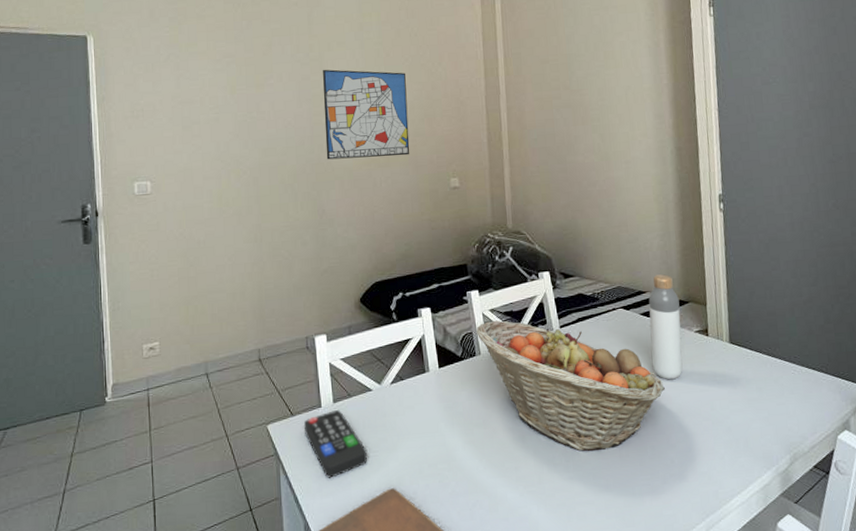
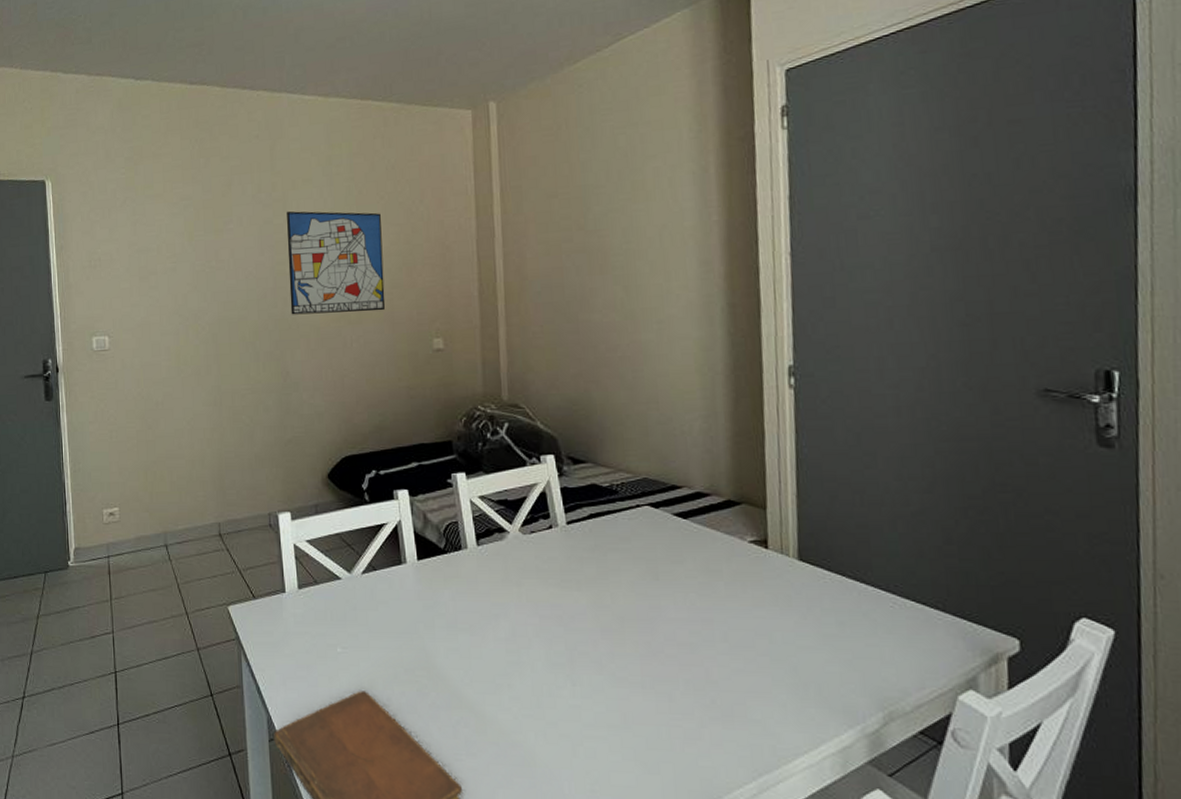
remote control: present [303,409,367,478] -> none [266,596,335,671]
fruit basket: present [476,320,665,451] -> none [462,510,705,677]
bottle: present [648,274,683,380] -> none [685,466,731,600]

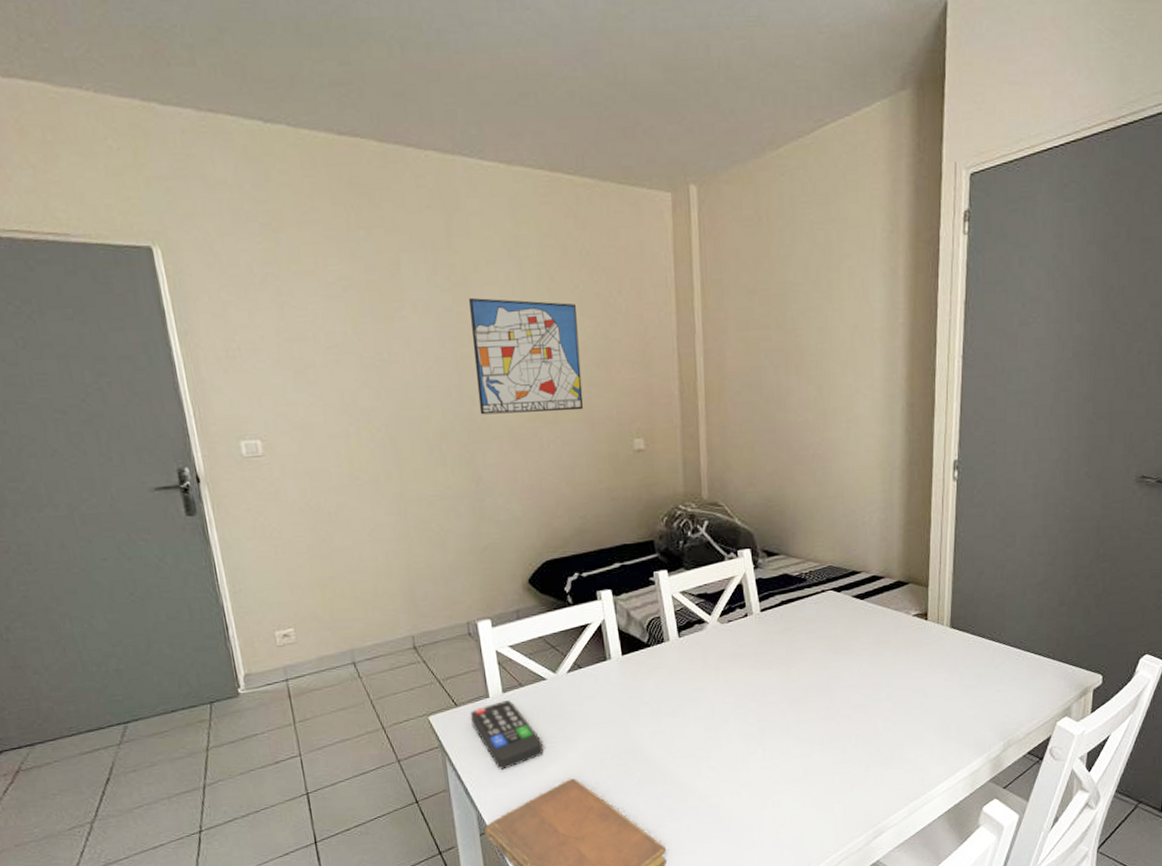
remote control: none [266,596,335,671] -> present [470,699,543,770]

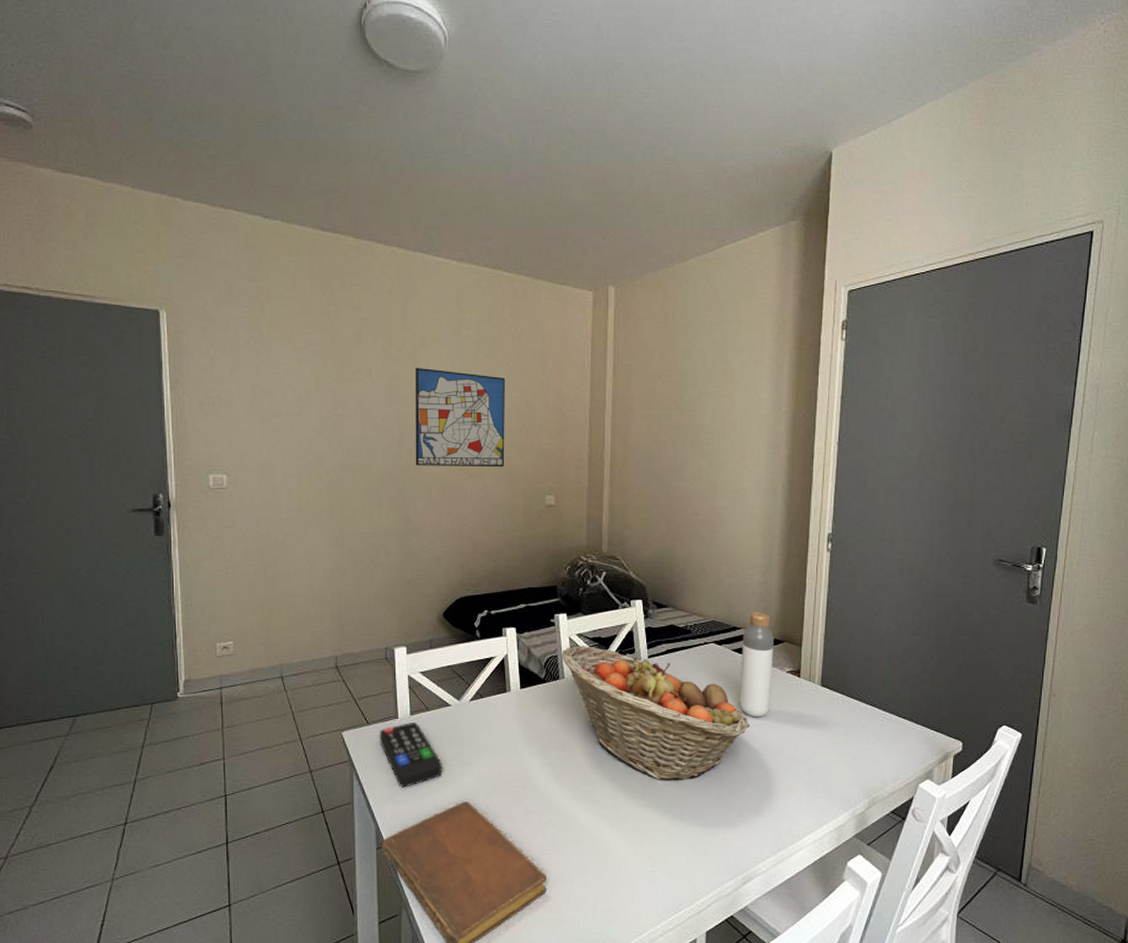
fruit basket: none [664,604,875,740] -> present [562,646,750,780]
bottle: none [862,552,898,667] -> present [739,612,774,718]

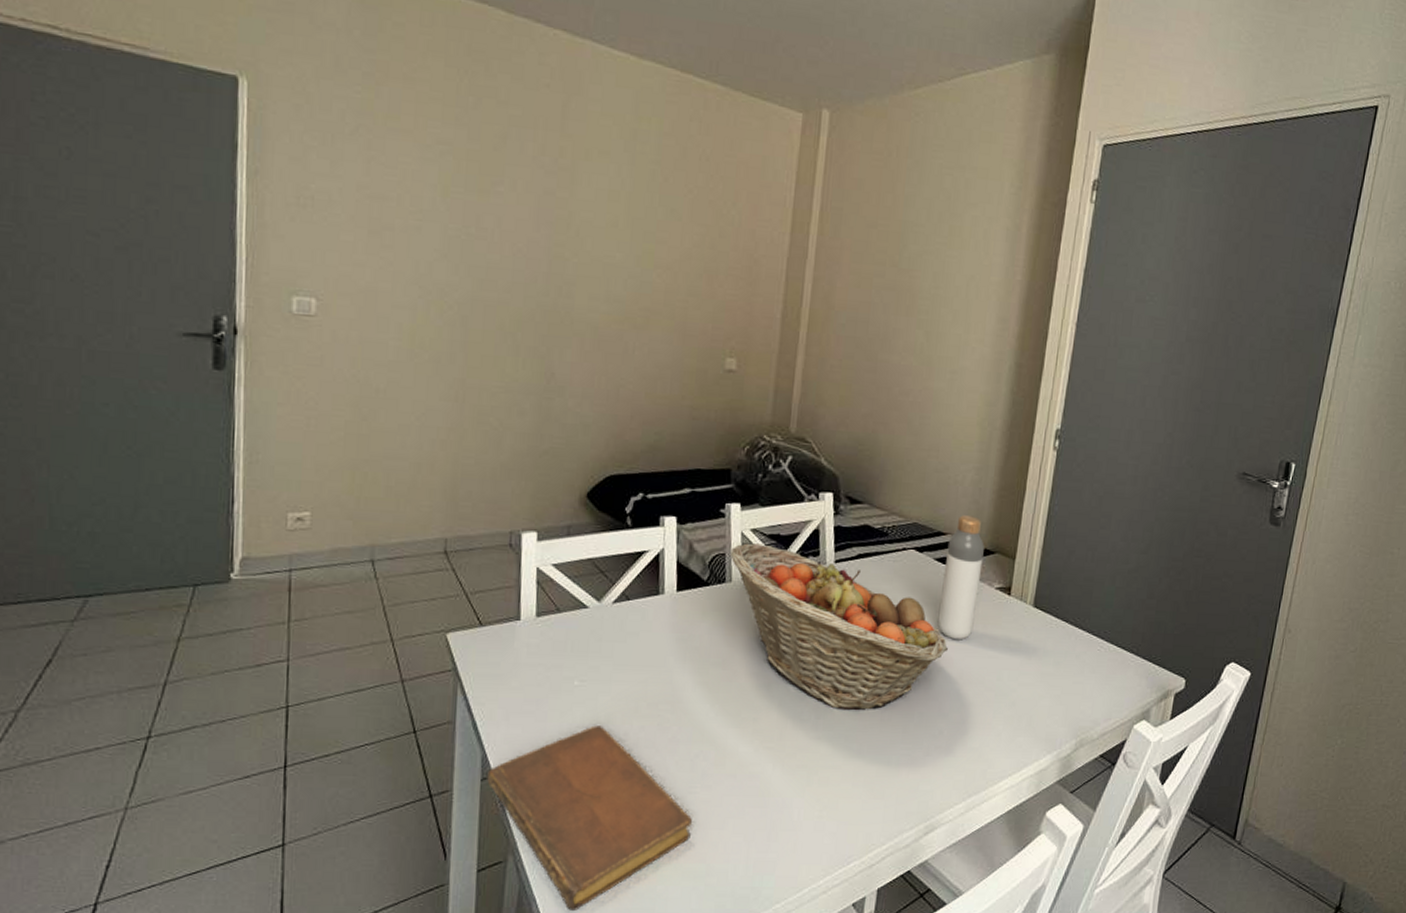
remote control: present [379,721,442,787] -> none [494,625,572,706]
wall art: present [415,367,505,467] -> none [565,184,686,319]

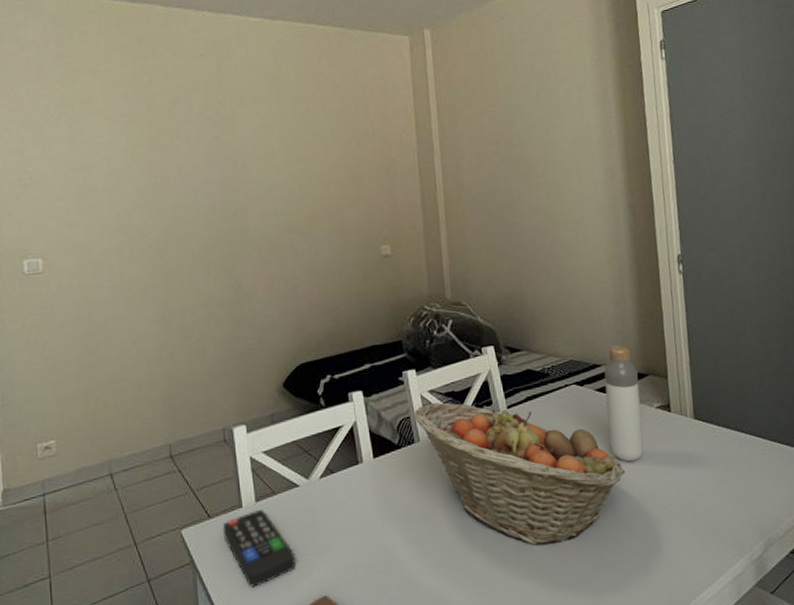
remote control: none [494,625,572,706] -> present [222,509,295,588]

